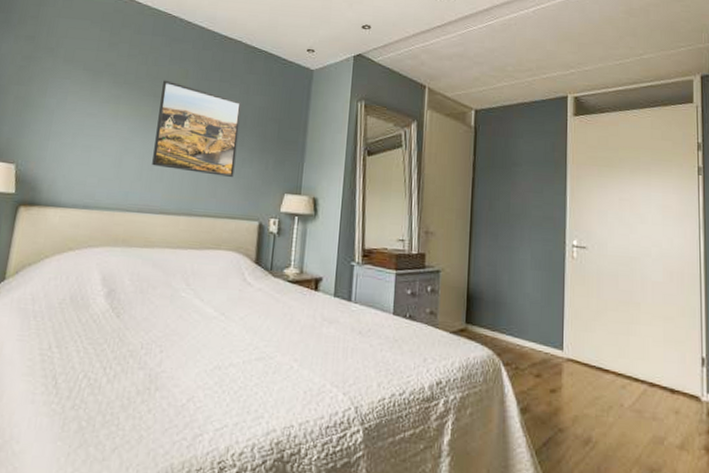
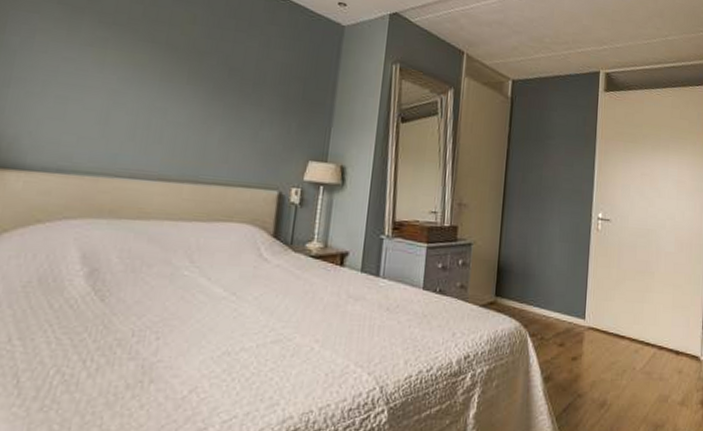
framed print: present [152,80,242,177] -> none [148,24,261,140]

